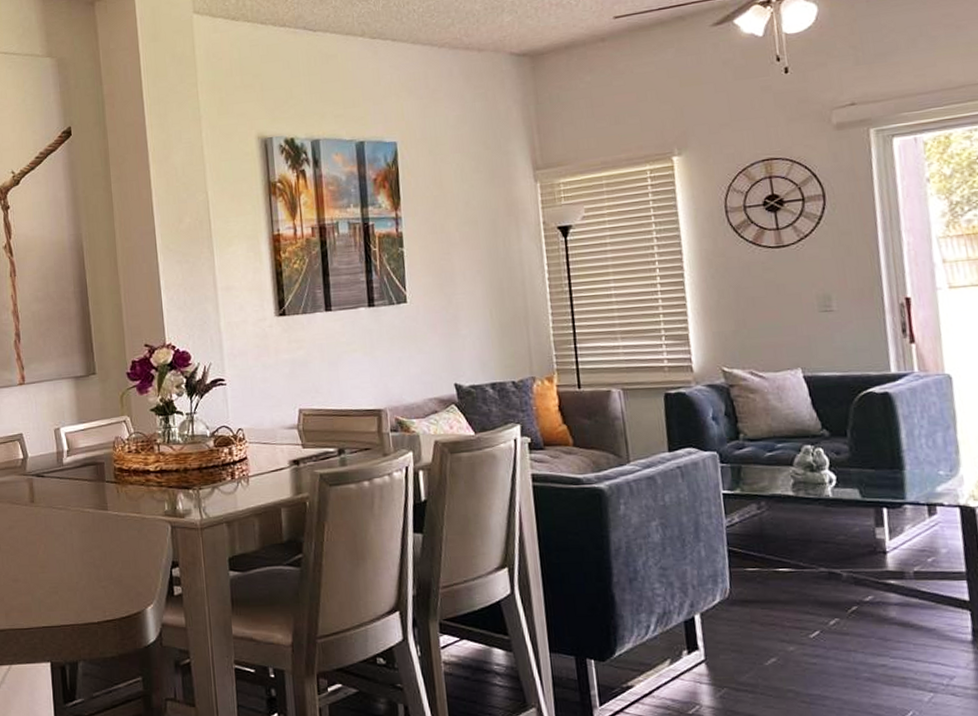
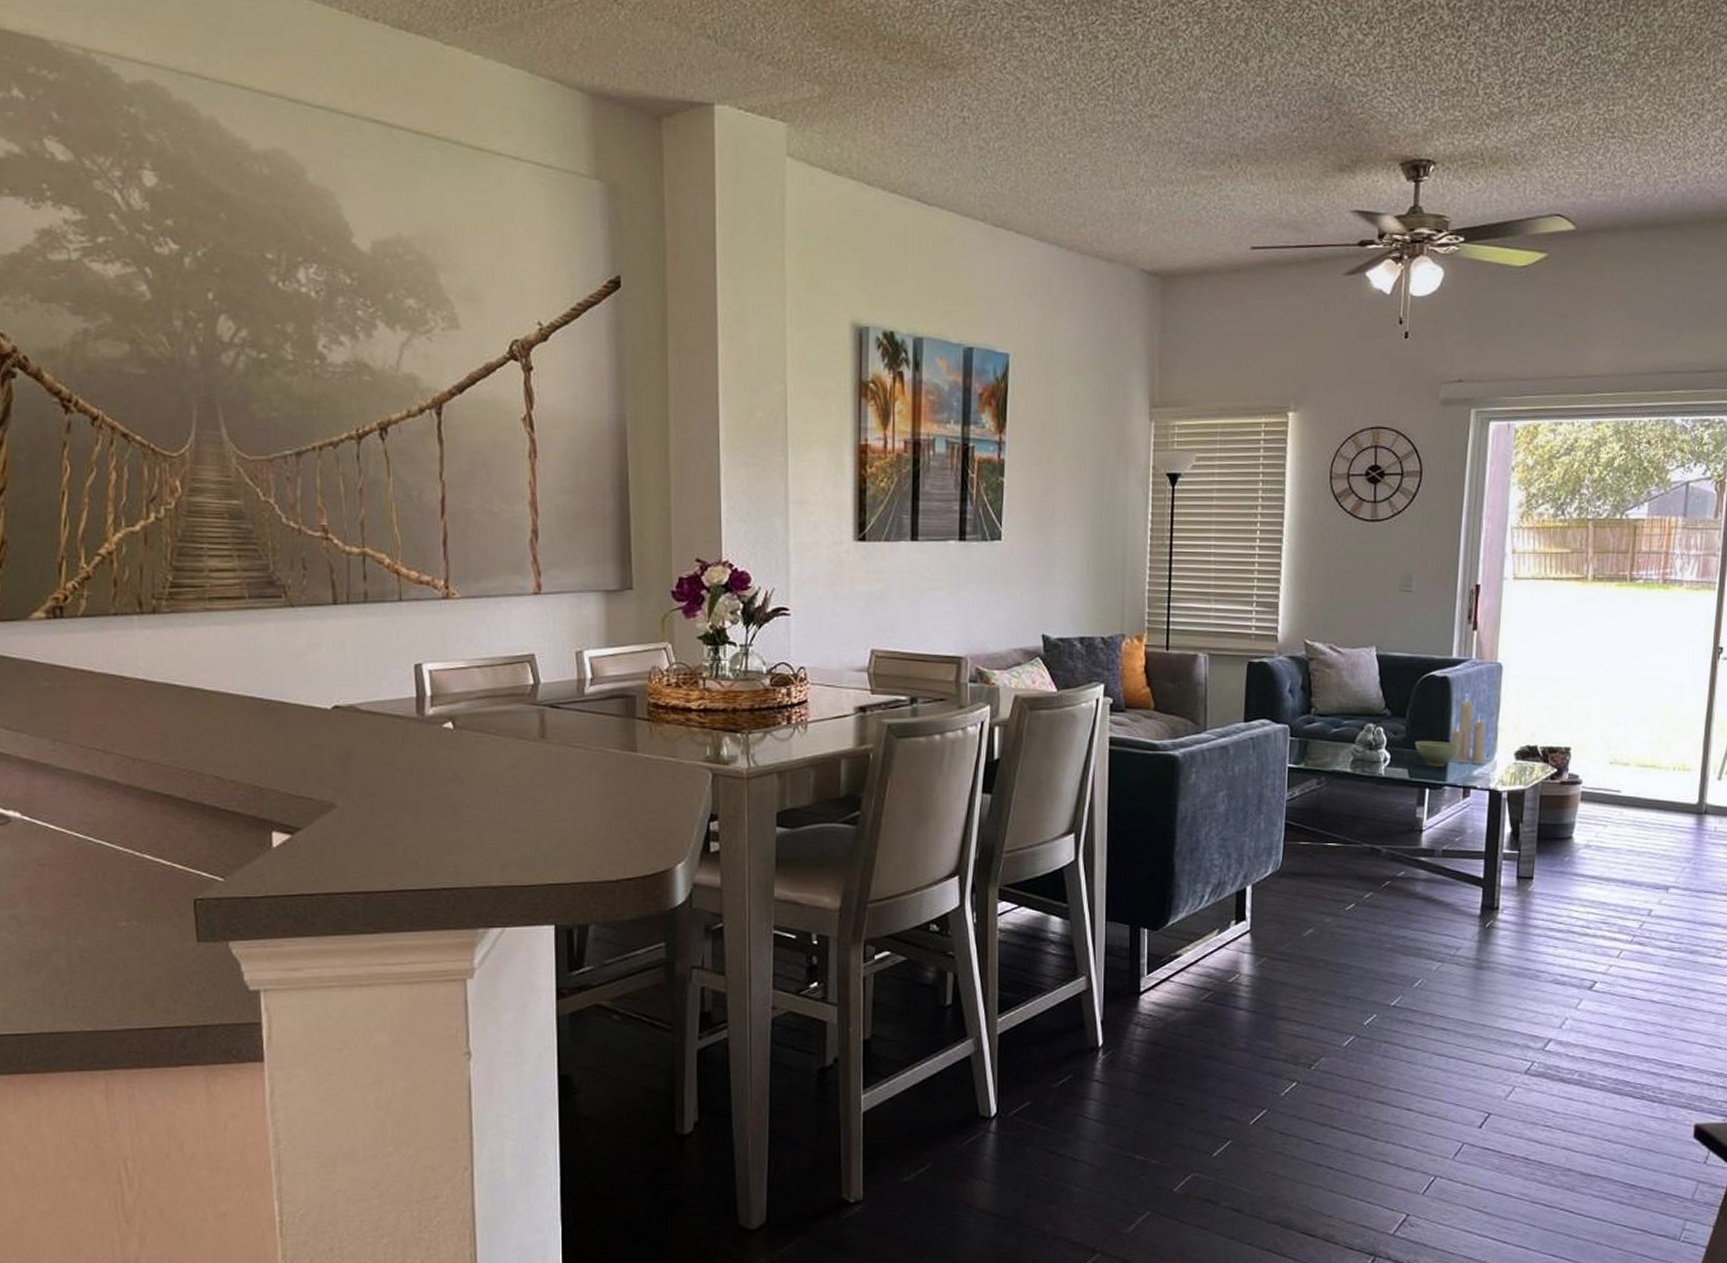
bowl: none [861,458,916,485] -> present [1414,740,1460,767]
candle: none [902,408,948,480] -> present [1449,693,1486,764]

